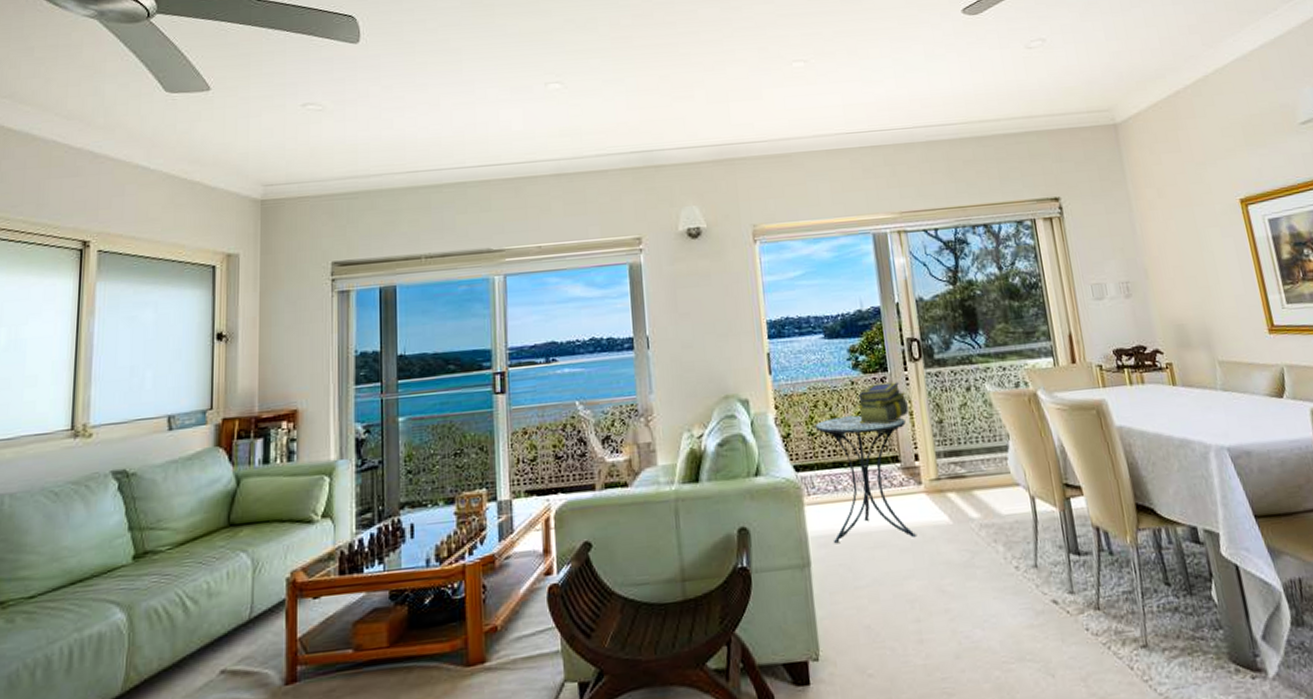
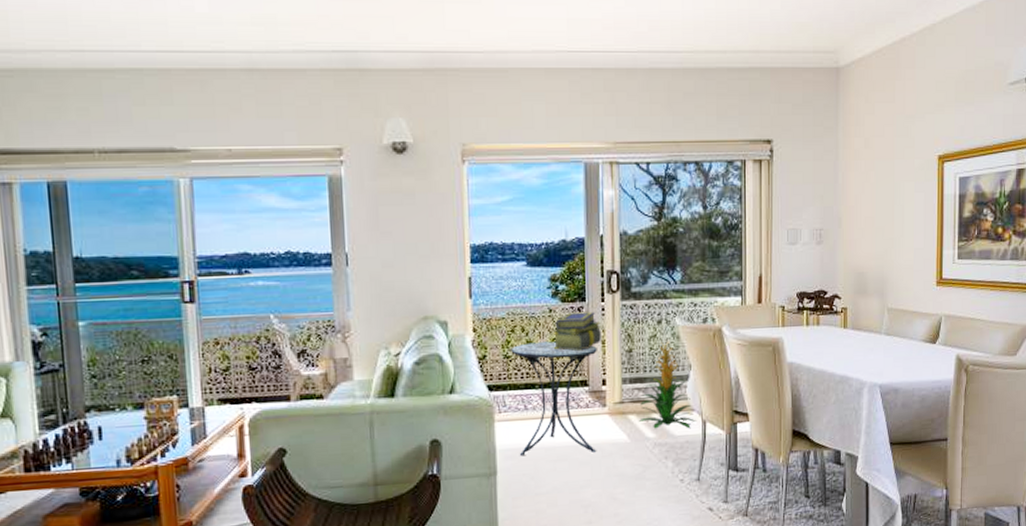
indoor plant: none [958,410,1025,508] -> present [638,342,698,429]

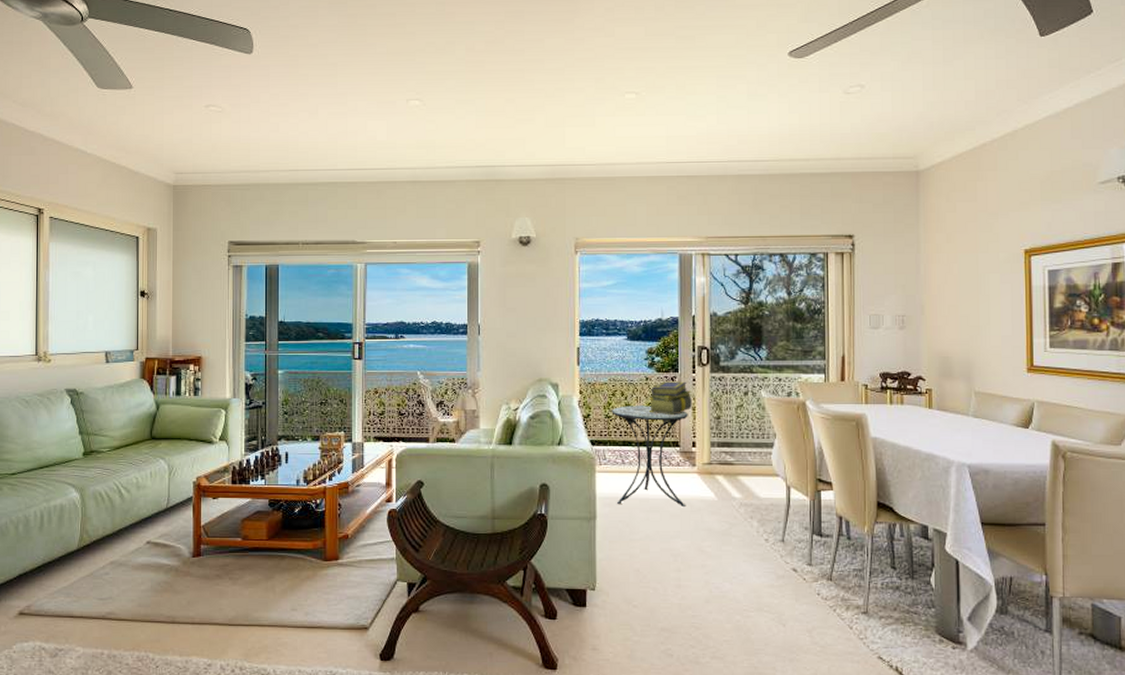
indoor plant: present [638,342,698,429] -> none [725,412,782,493]

